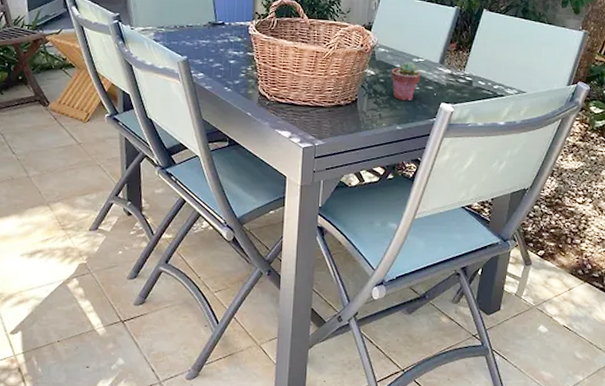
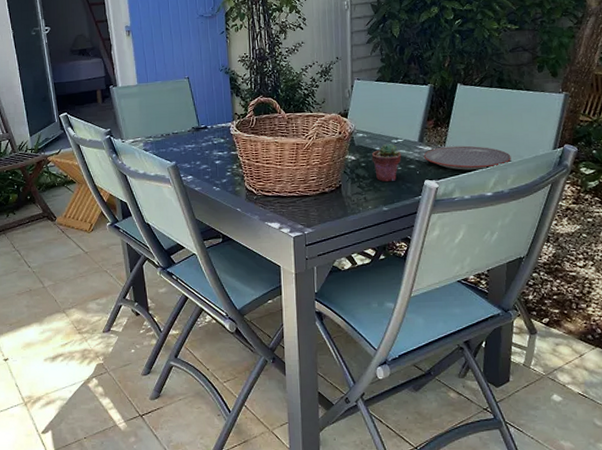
plate: none [442,71,527,98] -> present [423,145,511,170]

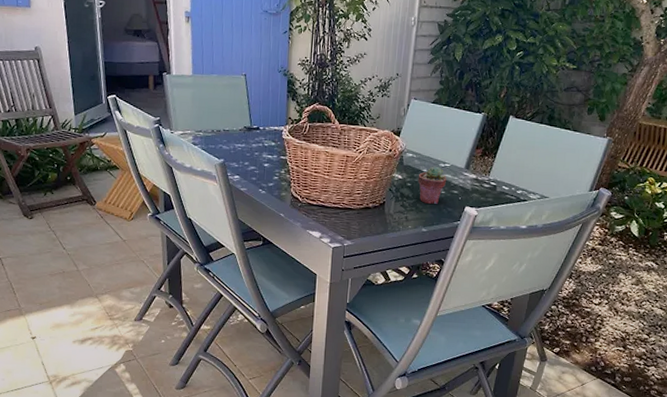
plate: present [423,145,511,170] -> none [467,176,550,203]

